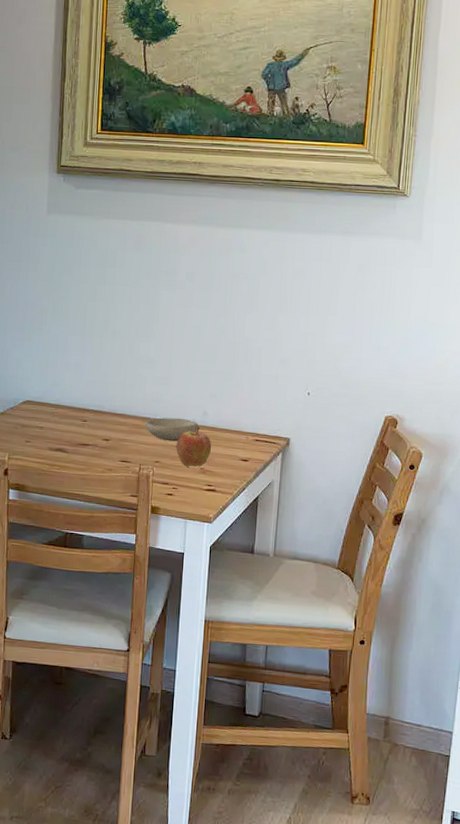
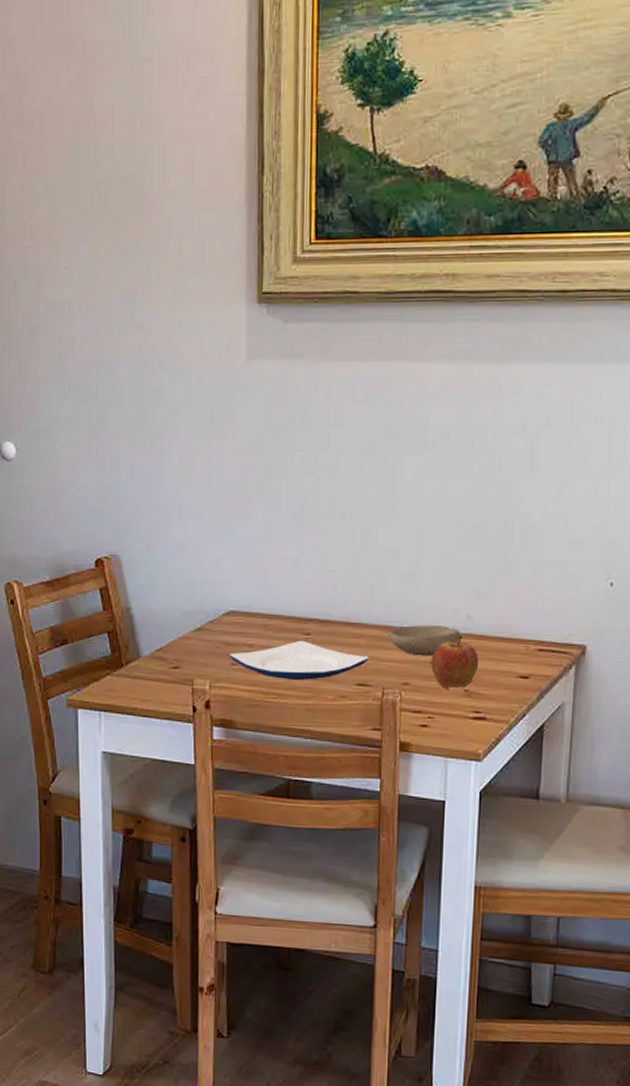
plate: none [25,425,130,456] -> present [230,640,369,680]

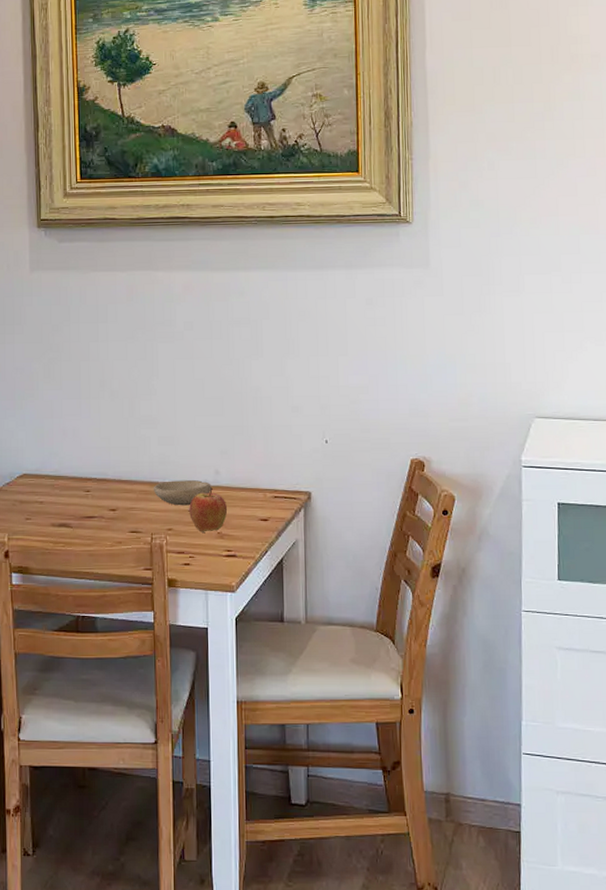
plate: present [230,640,369,680] -> none [24,496,139,530]

